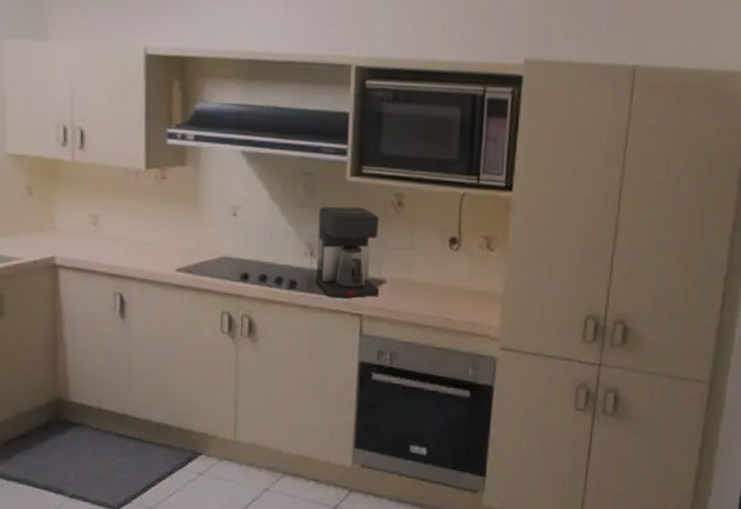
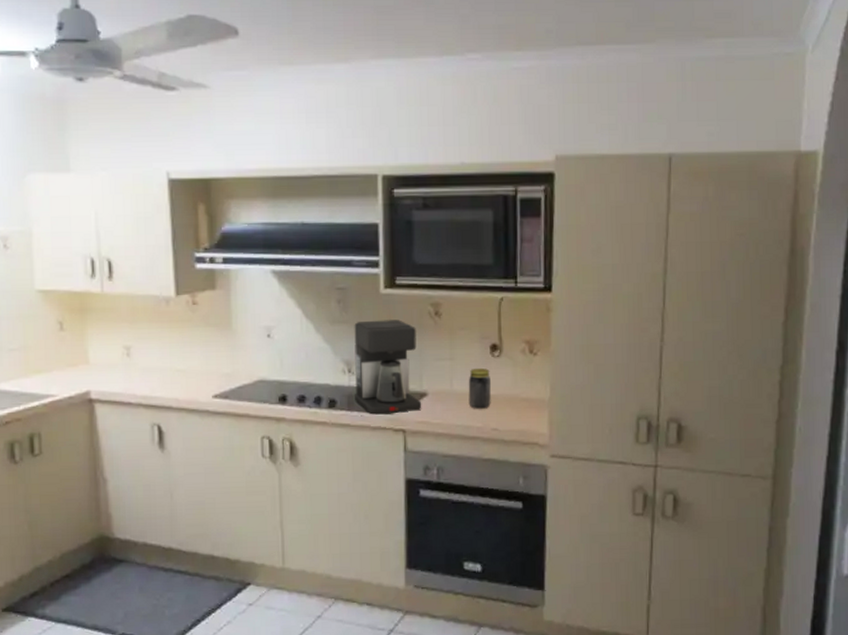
jar: none [425,259,448,300] -> present [468,367,491,410]

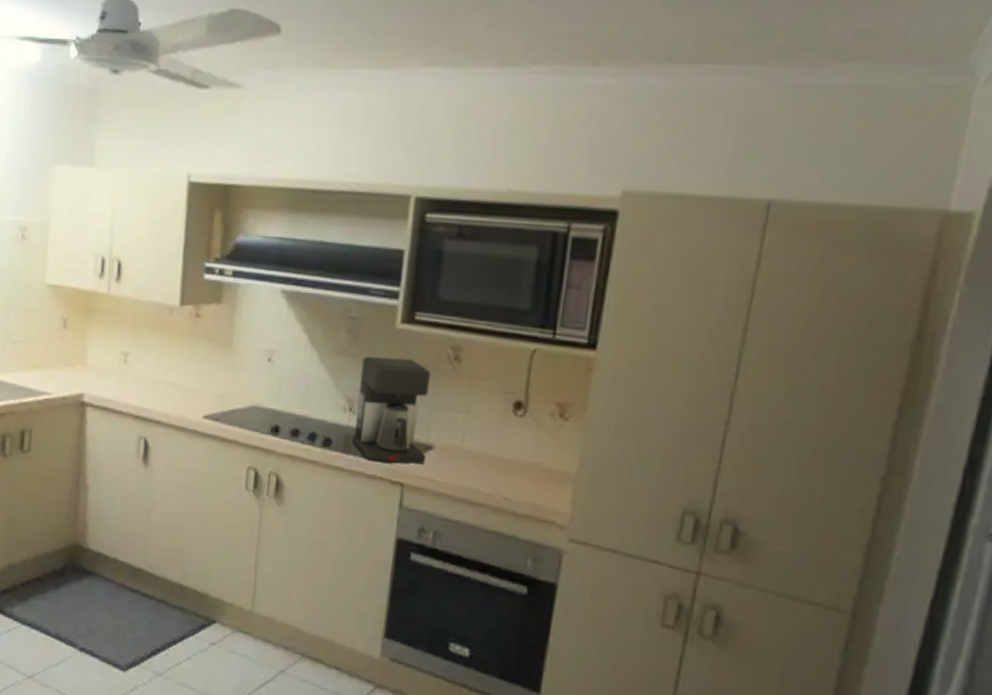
jar: present [468,367,491,410] -> none [479,425,510,474]

